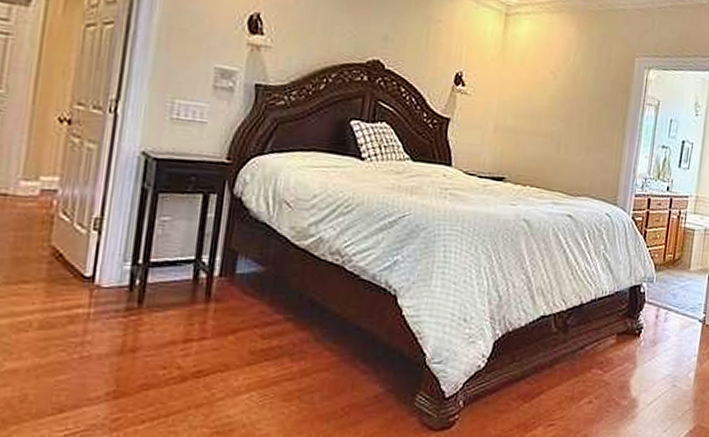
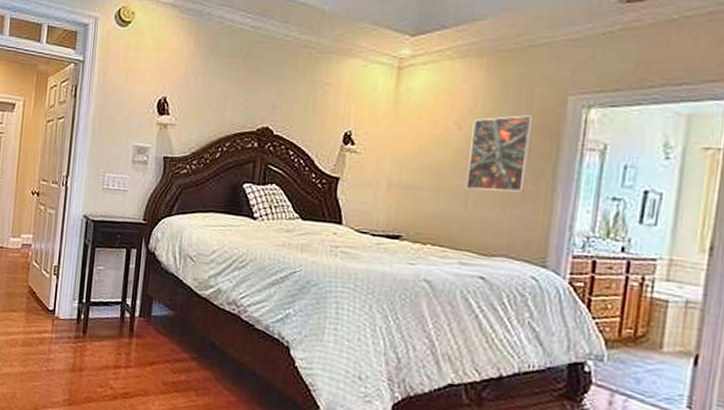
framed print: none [559,70,611,139] -> present [466,115,534,193]

